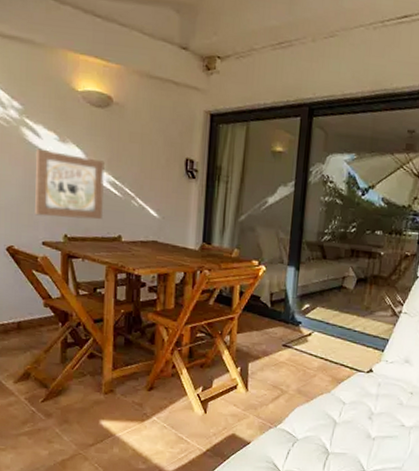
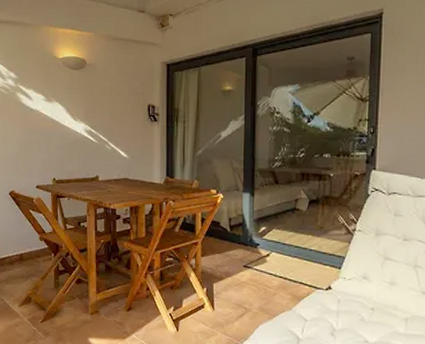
wall art: present [35,148,105,220] -> none [28,109,83,164]

